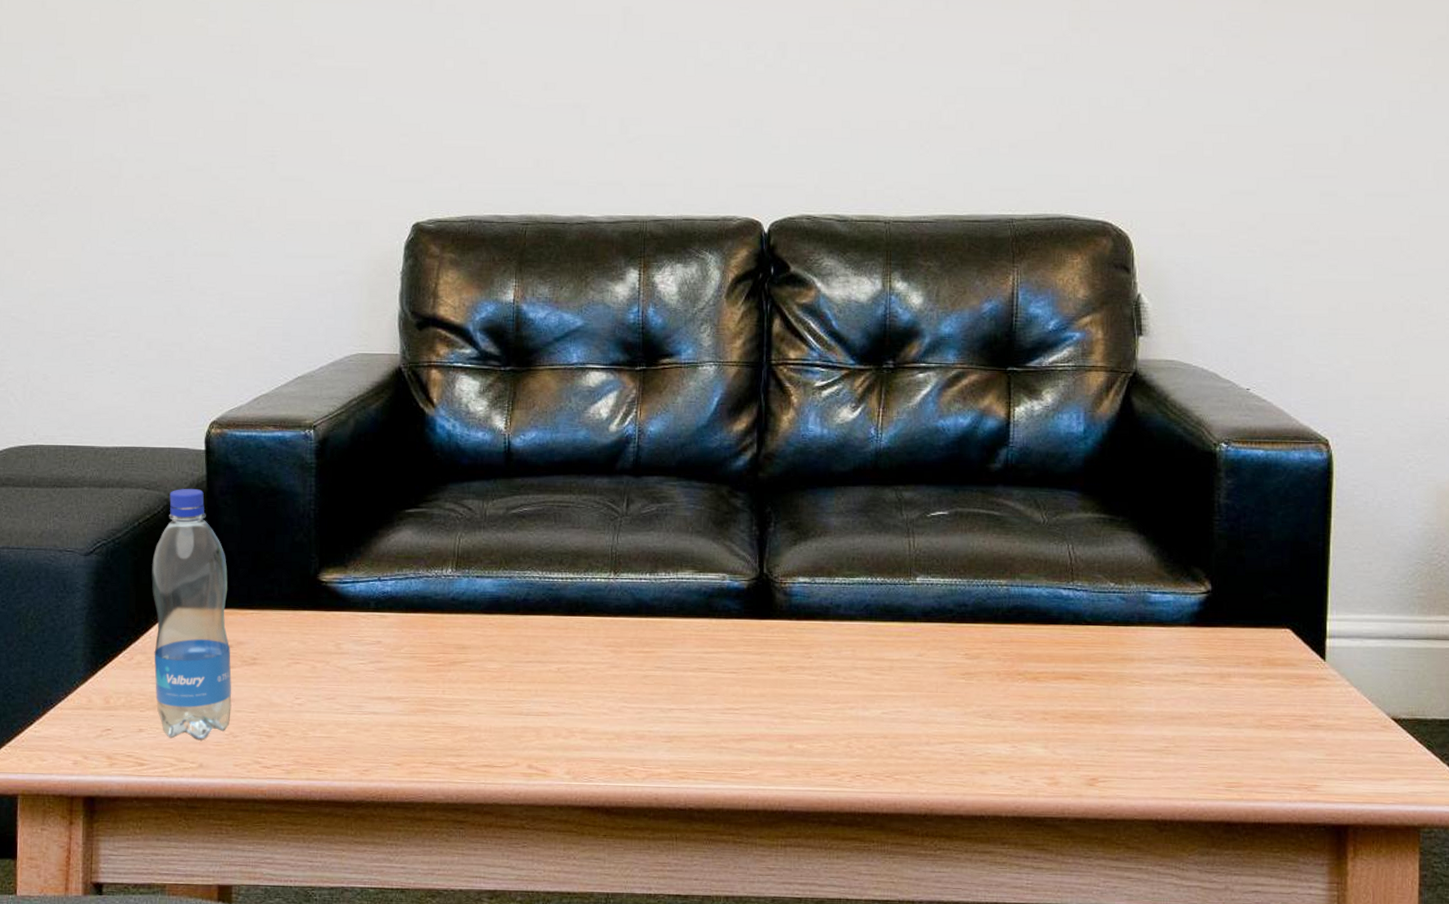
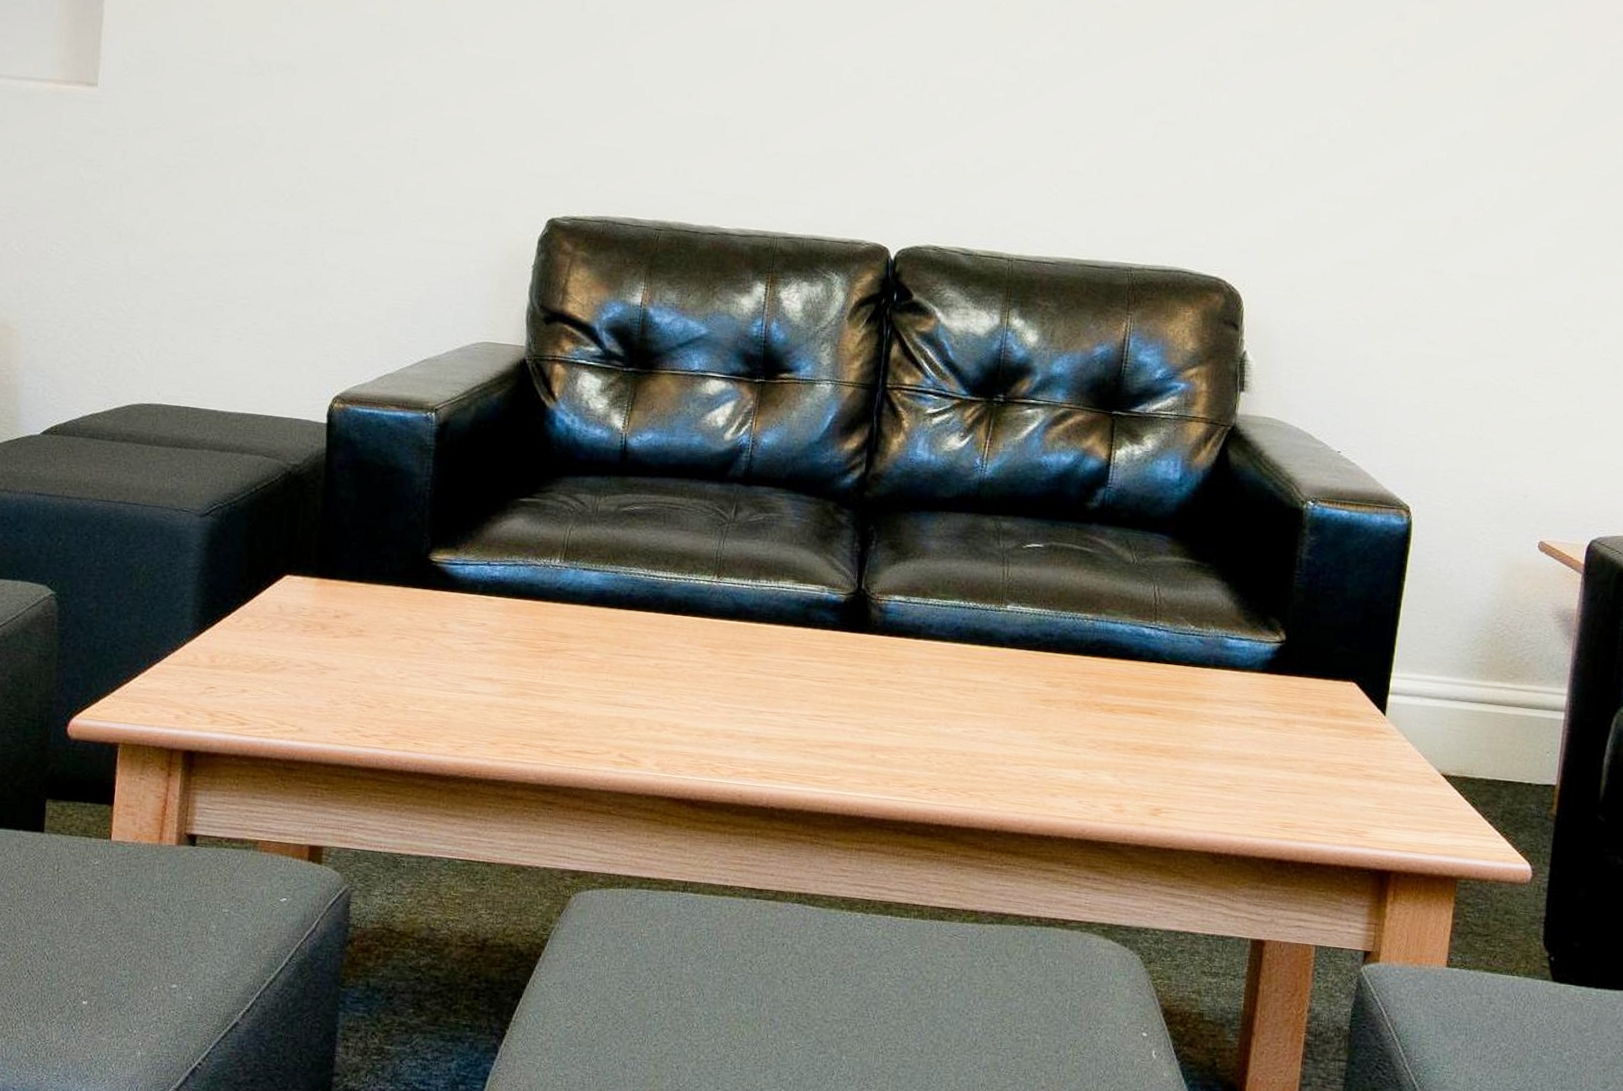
bottle: present [151,488,232,741] -> none [261,459,340,706]

